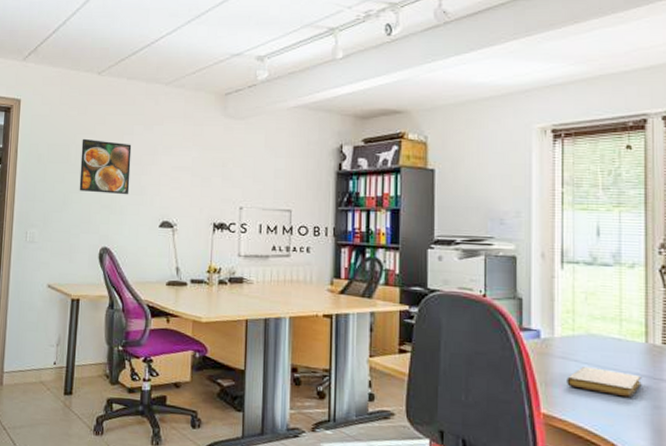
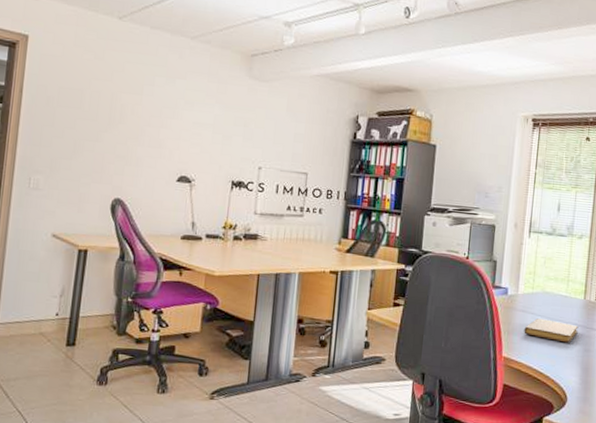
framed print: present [79,138,132,195] -> none [92,84,152,147]

